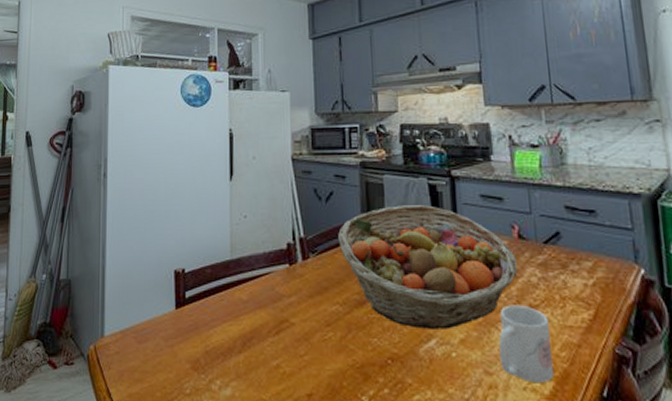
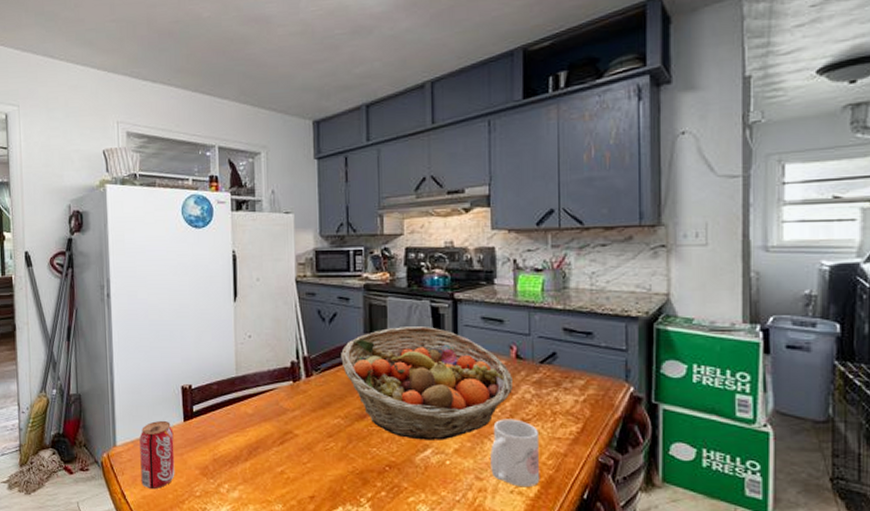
beverage can: none [128,307,165,387] -> present [139,420,175,490]

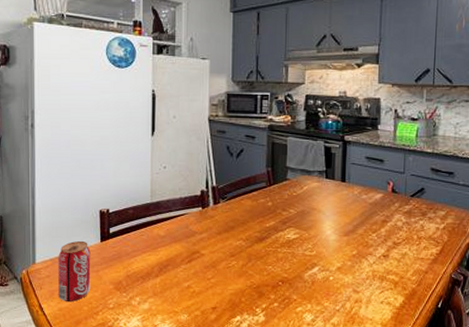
fruit basket: present [341,327,512,440] -> none [245,163,388,260]
mug: present [490,419,540,488] -> none [366,242,406,299]

